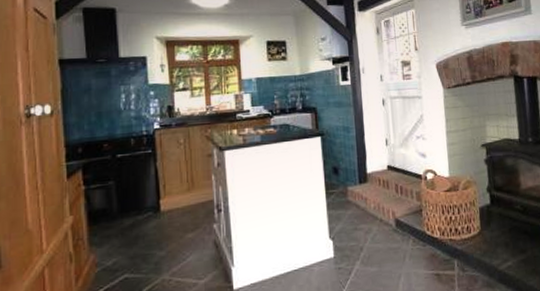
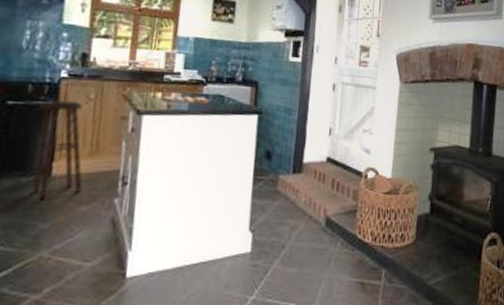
stool: none [142,147,187,233] -> present [31,100,84,200]

